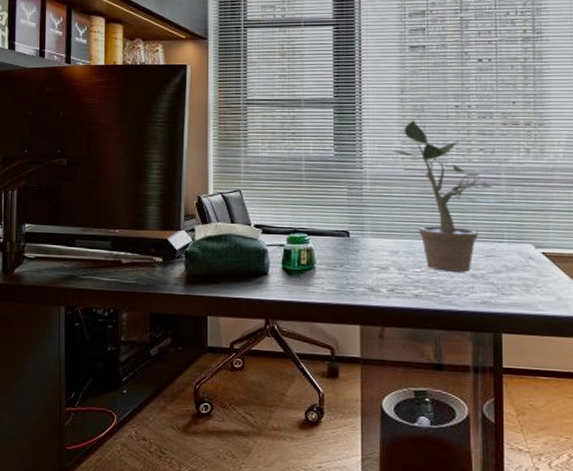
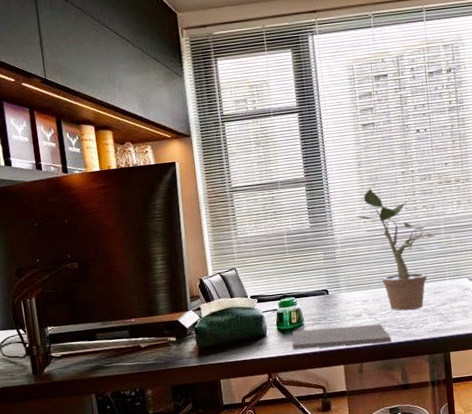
notepad: none [298,274,425,308] -> present [292,324,392,350]

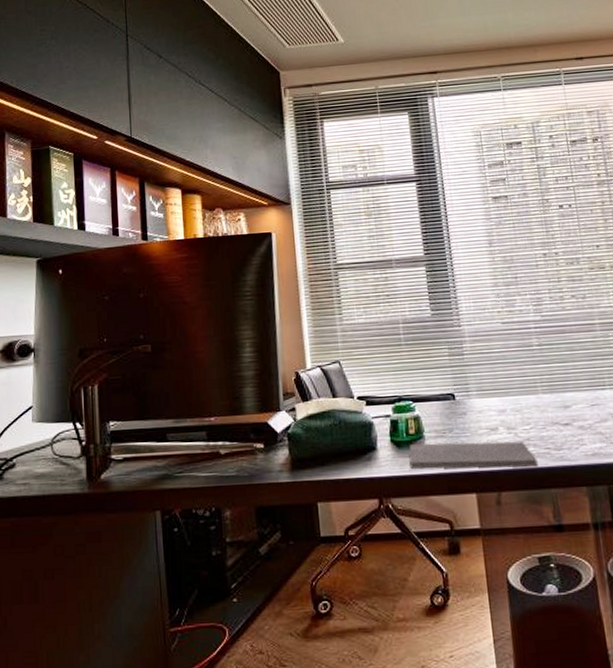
potted plant: present [356,188,444,311] -> none [488,272,600,426]

